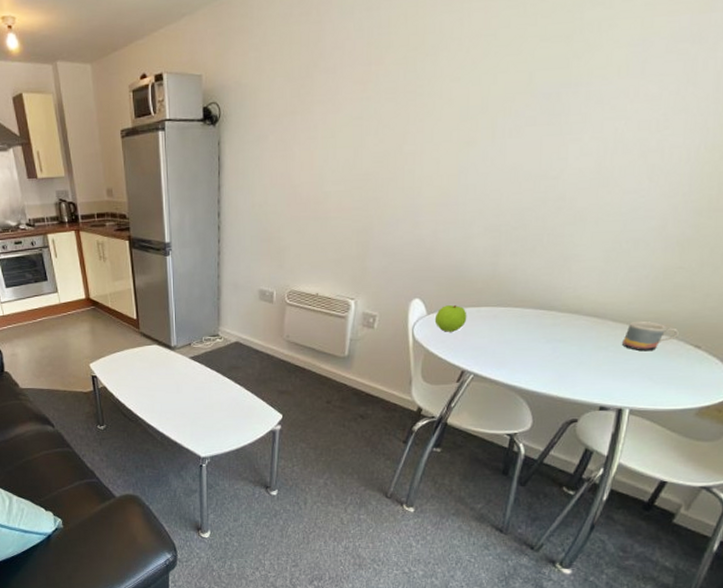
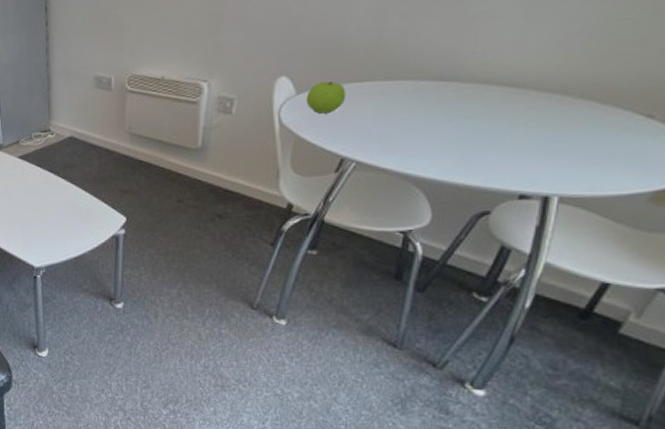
mug: present [622,320,679,352] -> none [548,87,624,125]

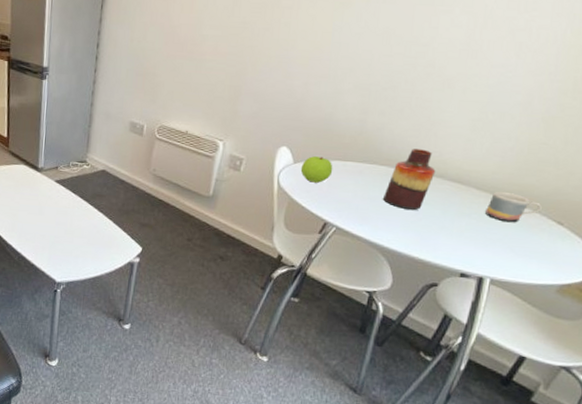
vase: none [413,52,479,128] -> present [383,149,436,210]
mug: none [548,87,624,125] -> present [485,191,542,223]

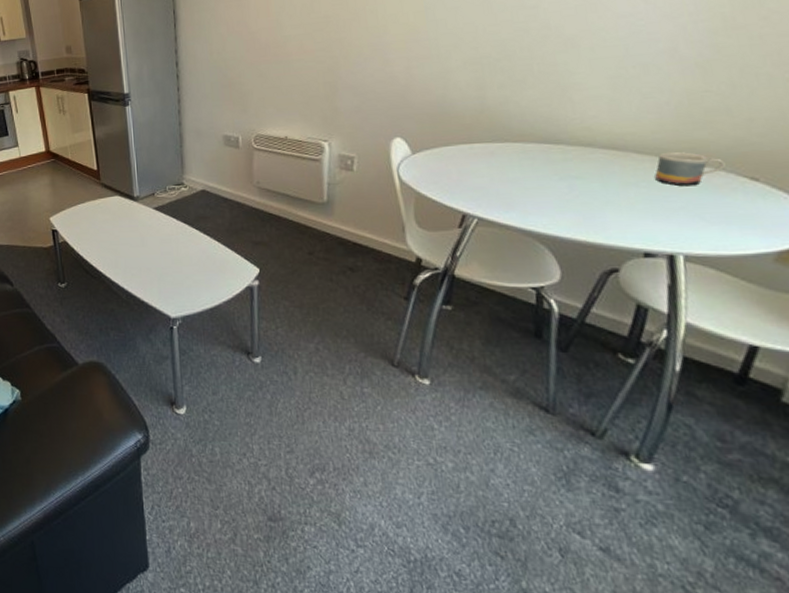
apple: present [300,156,333,183] -> none [421,143,460,172]
vase: present [383,149,436,210] -> none [525,118,582,187]

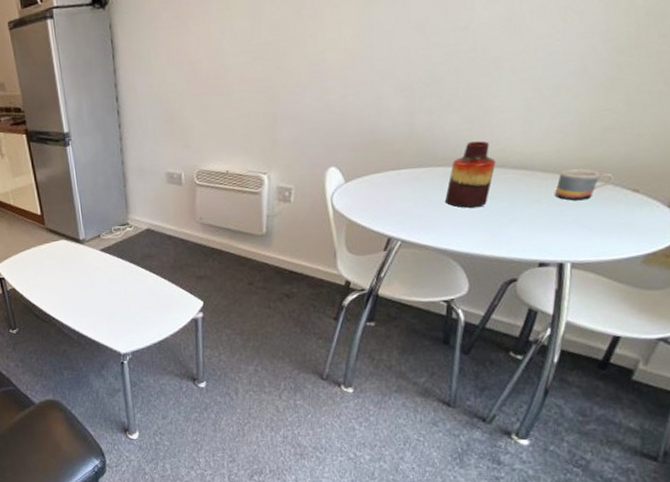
vase: none [525,118,582,187] -> present [445,140,496,208]

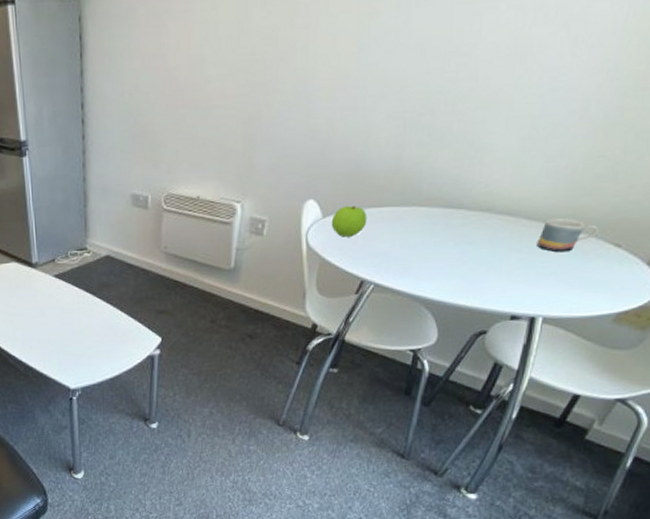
apple: none [353,170,388,199] -> present [331,206,367,237]
vase: present [445,140,496,208] -> none [425,181,482,253]

